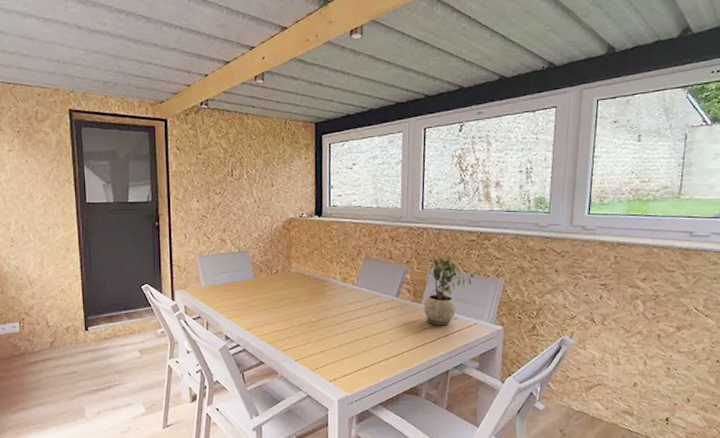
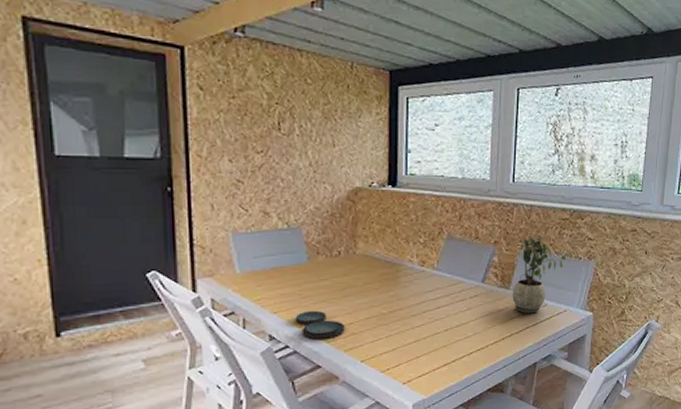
plate: none [244,317,282,341] -> present [295,310,345,340]

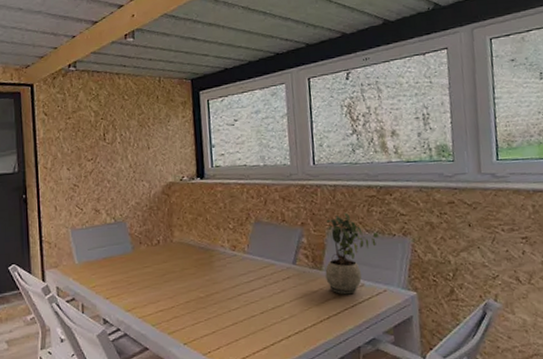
plate: present [295,310,345,340] -> none [124,295,168,323]

